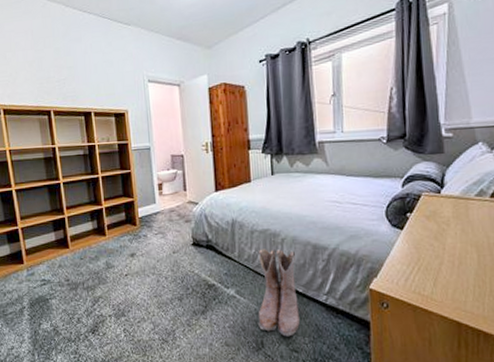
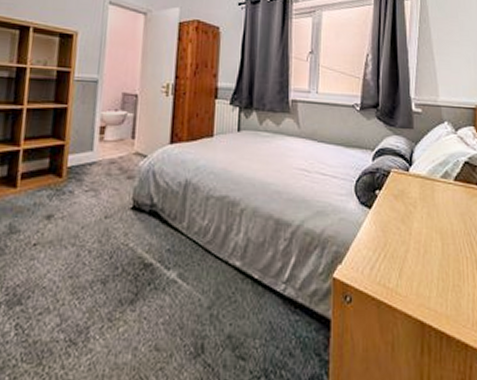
boots: present [257,249,300,337] -> none [199,220,256,338]

